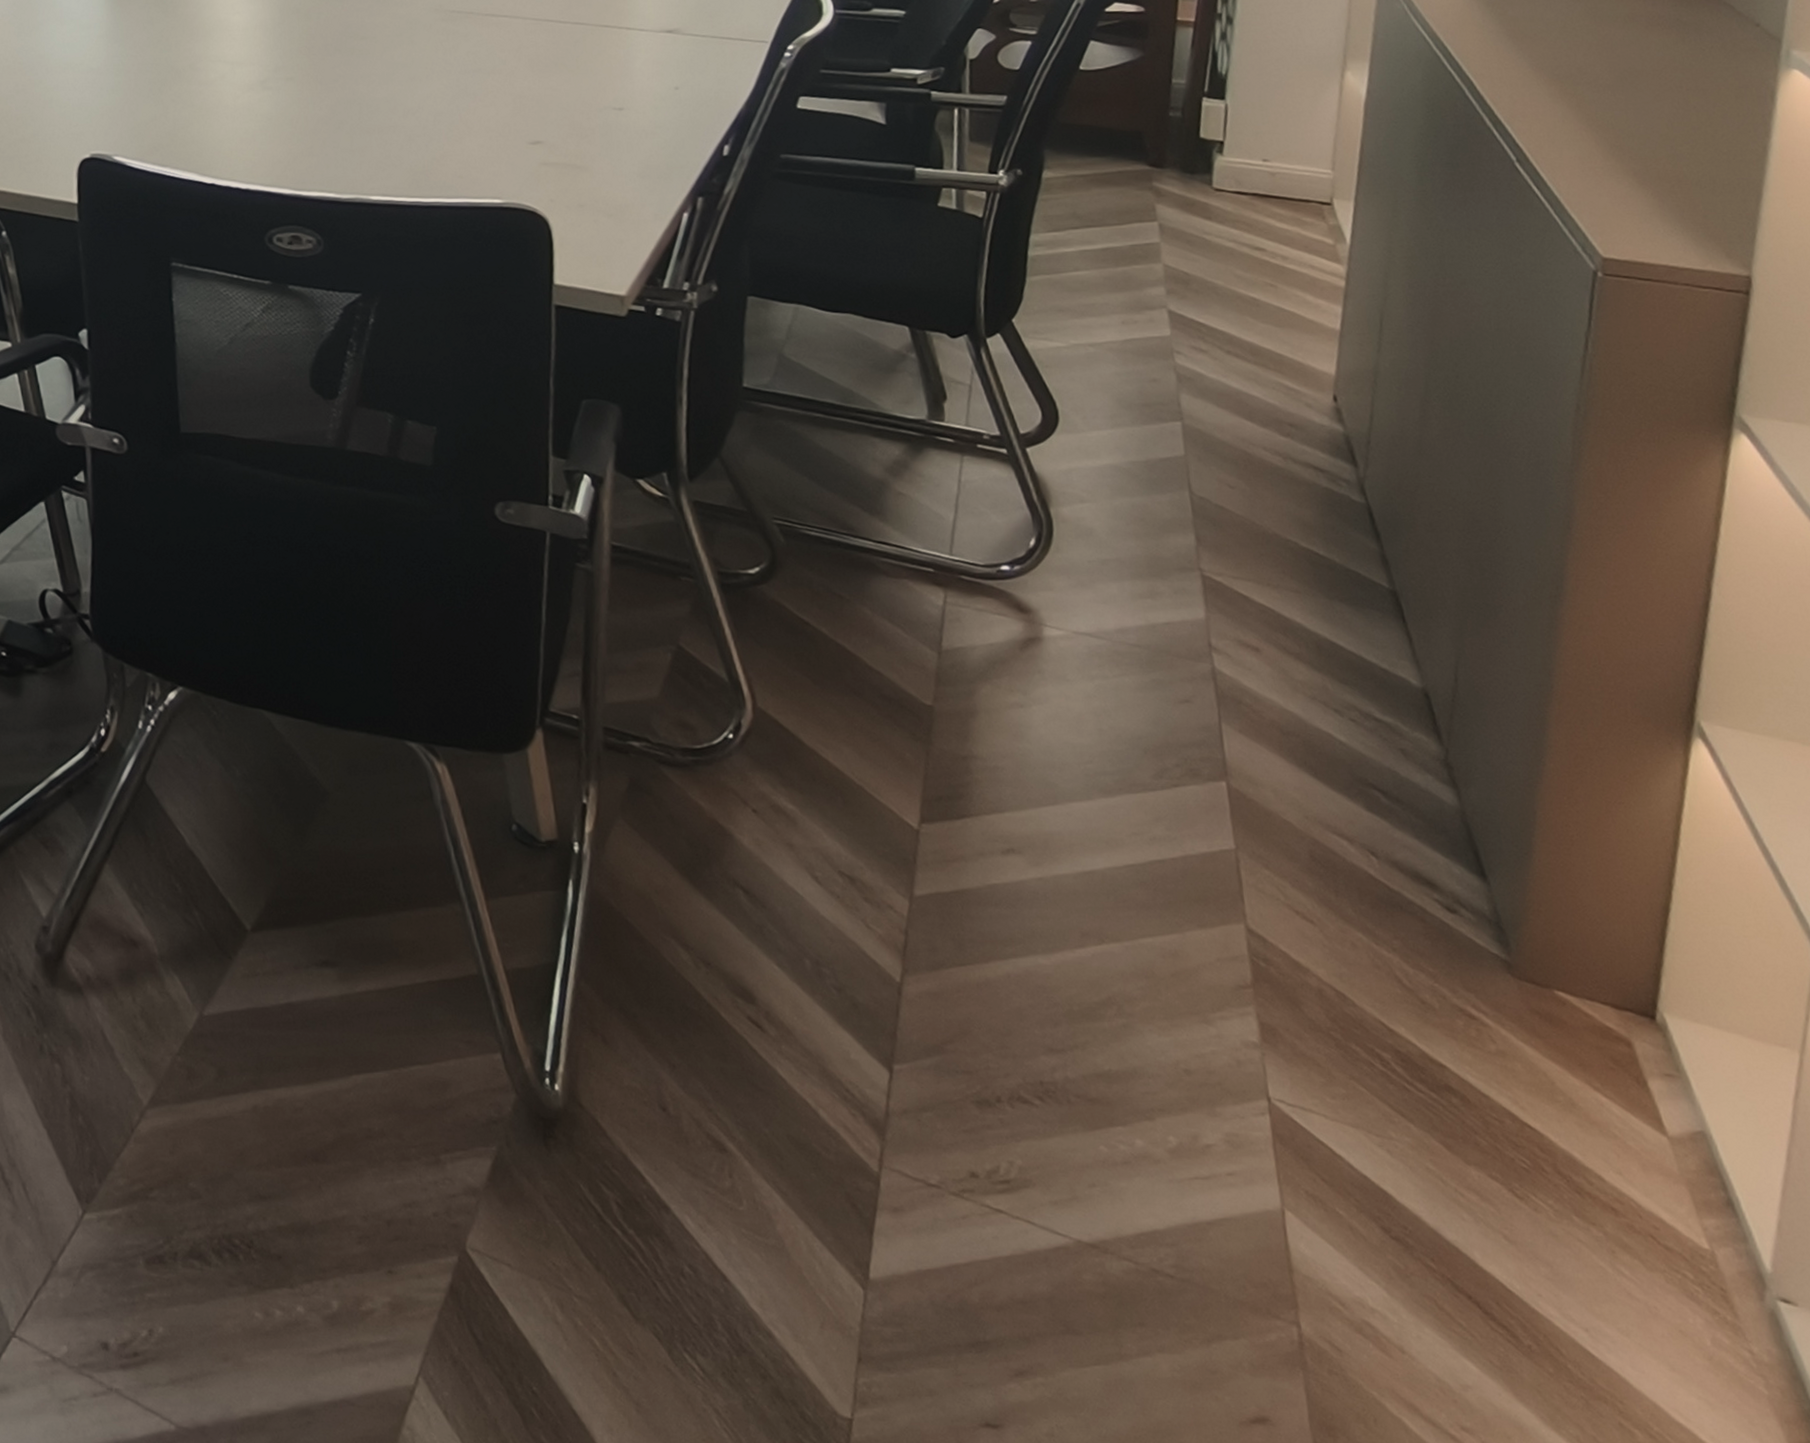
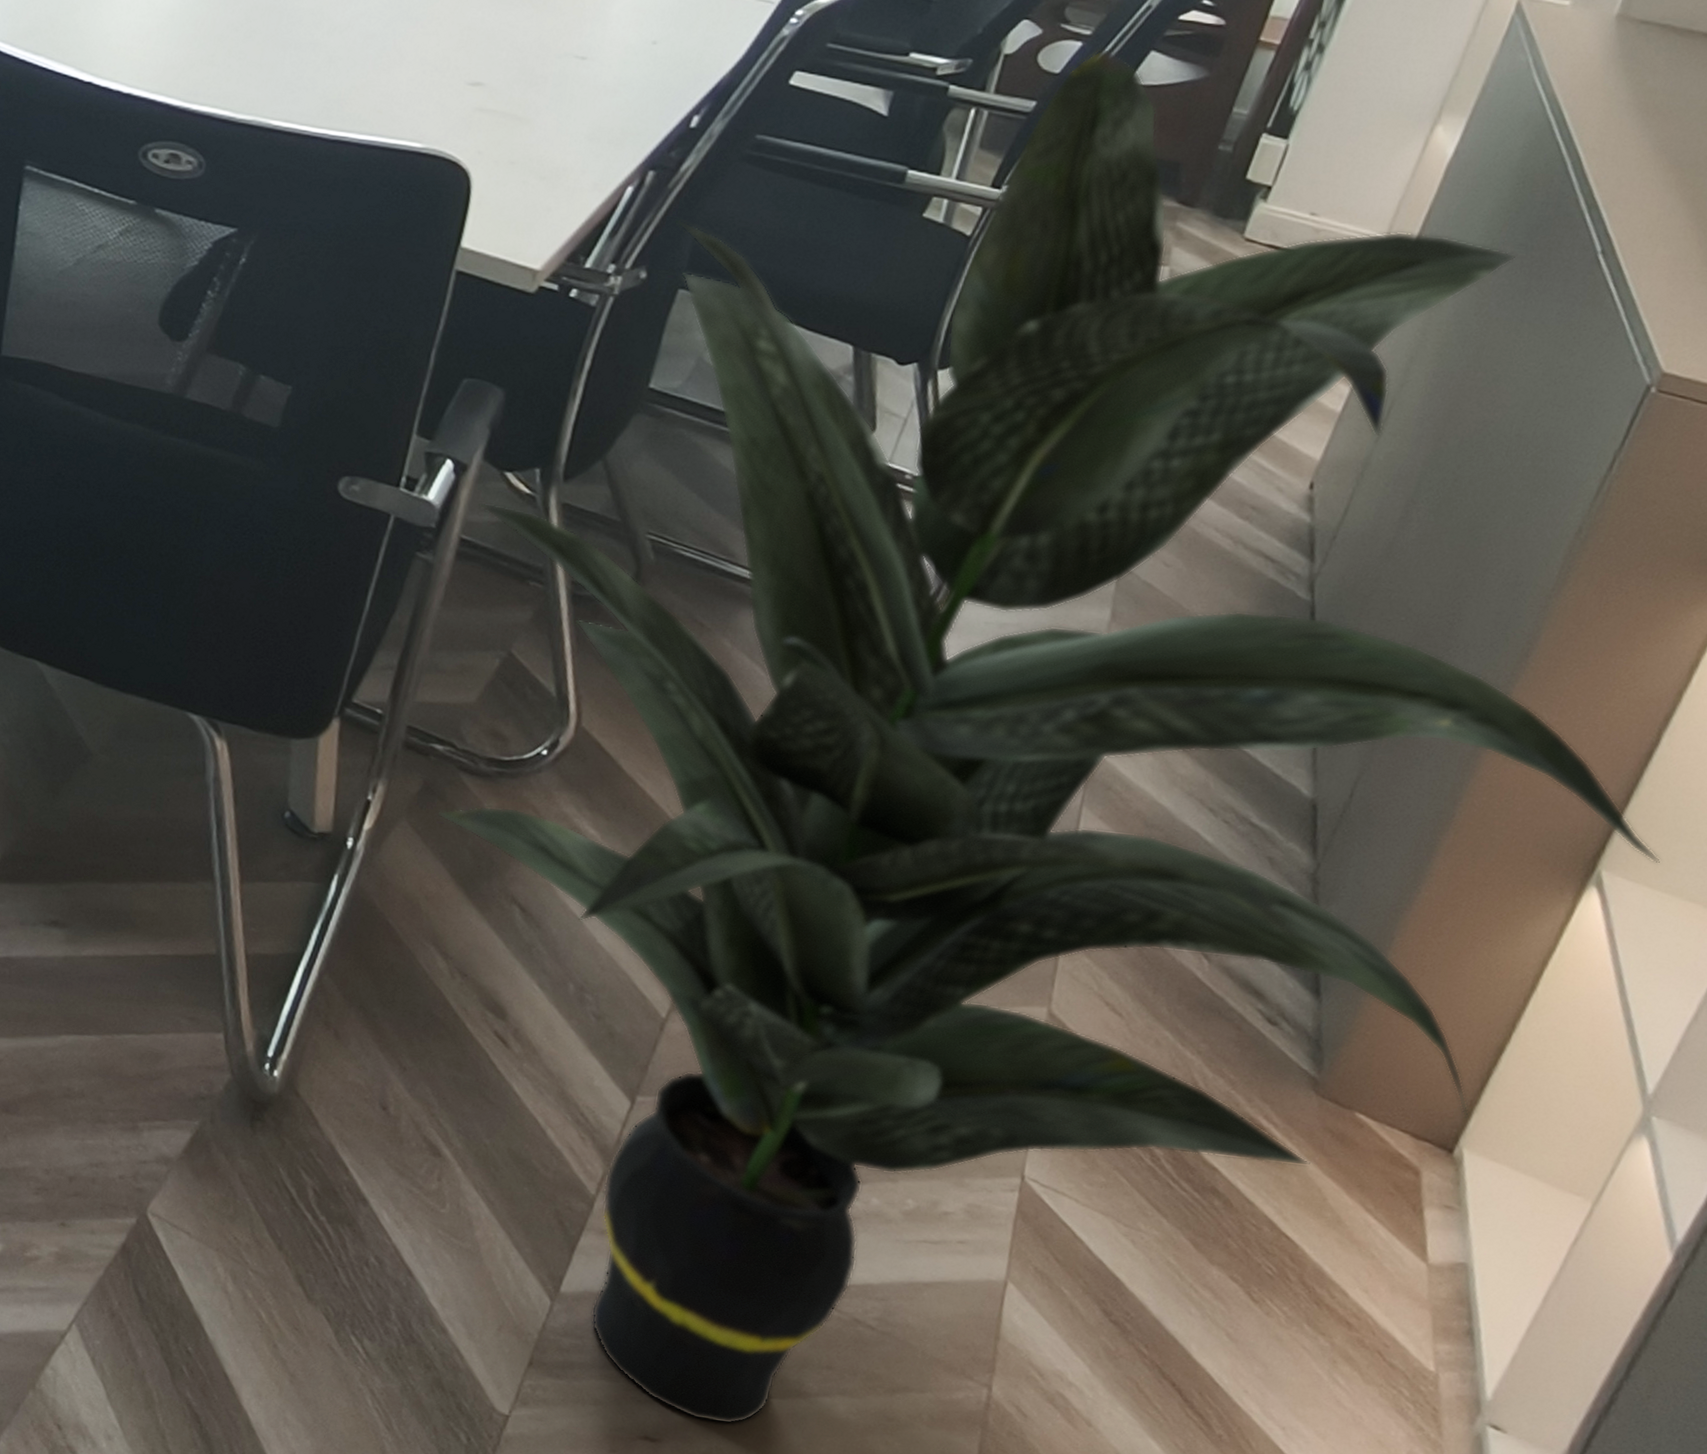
indoor plant: none [619,43,1749,1400] -> present [437,48,1660,1425]

